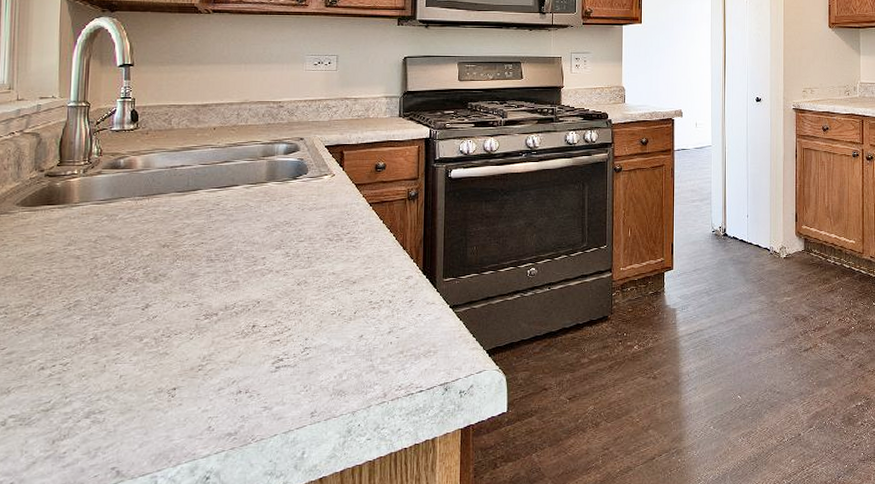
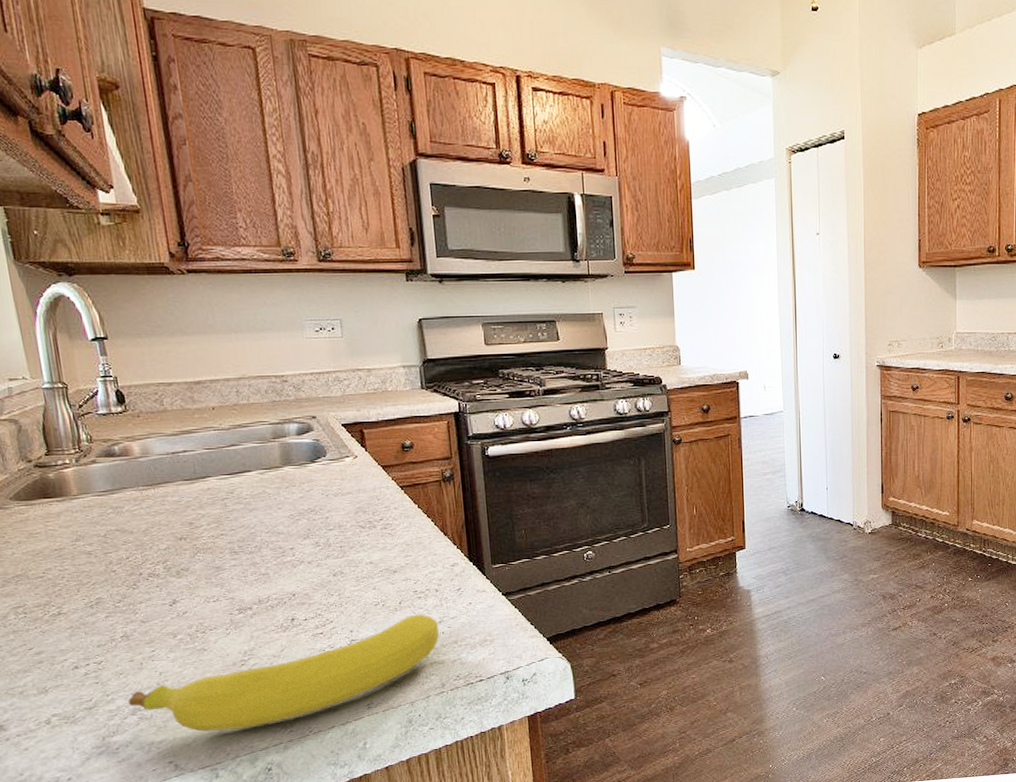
fruit: none [85,324,388,437] -> present [128,614,439,731]

